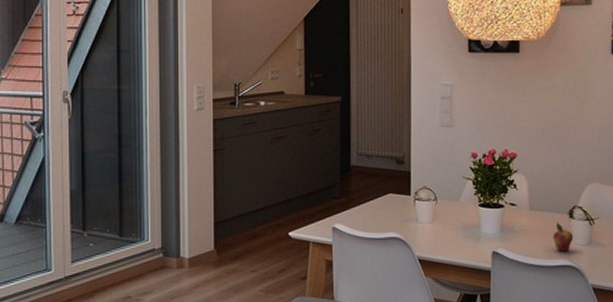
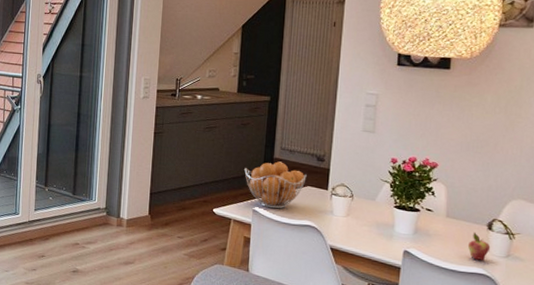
fruit basket: none [320,169,387,224] -> present [244,161,307,209]

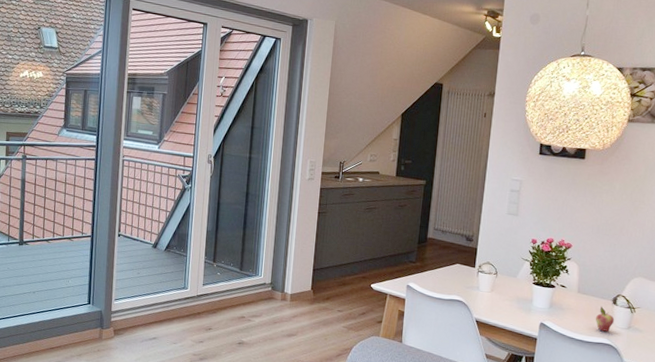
fruit basket: present [244,161,307,209] -> none [400,241,457,285]

